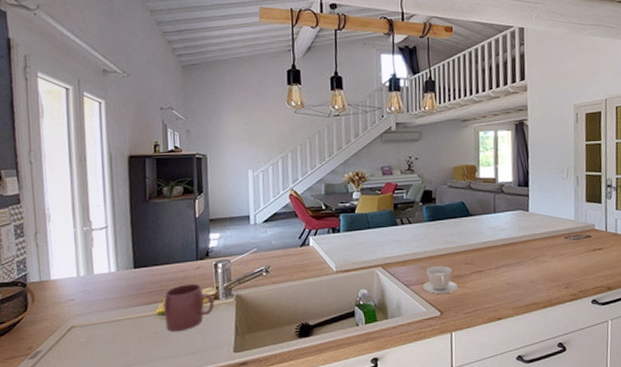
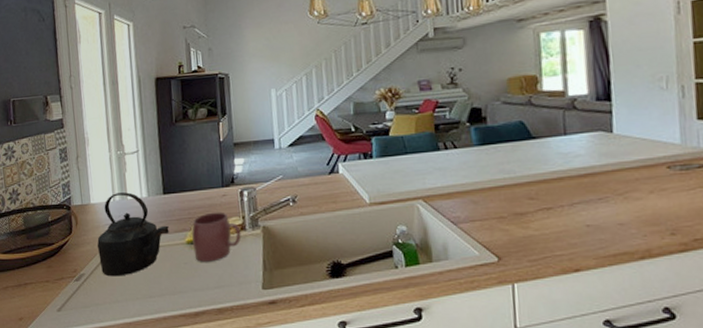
kettle: none [57,267,139,352] -> present [97,192,170,277]
teacup: present [422,266,458,295] -> none [473,200,520,236]

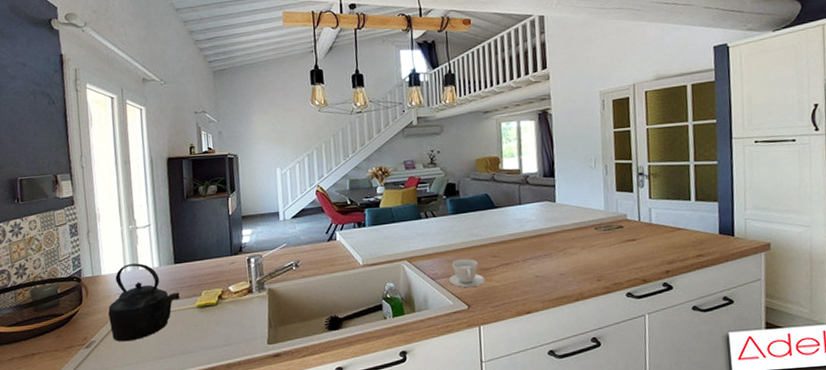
mug: present [191,211,241,262] -> none [202,277,249,324]
teacup: none [473,200,520,236] -> present [448,259,485,288]

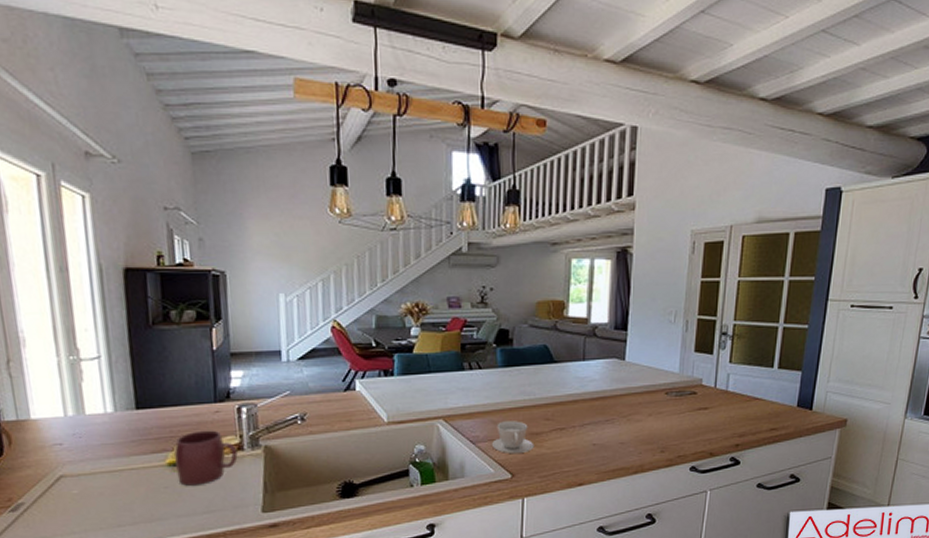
kettle: present [108,263,180,342] -> none [42,406,145,505]
mug: none [202,277,249,324] -> present [174,430,238,486]

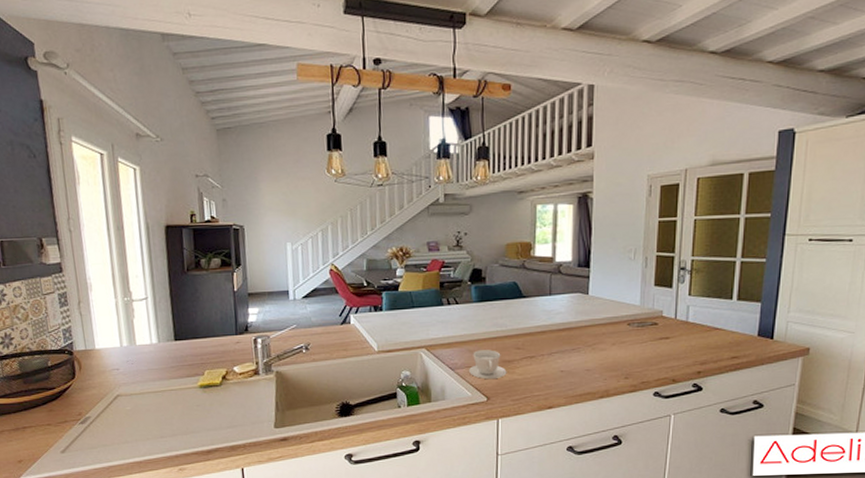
mug: present [174,430,238,486] -> none [204,358,255,404]

